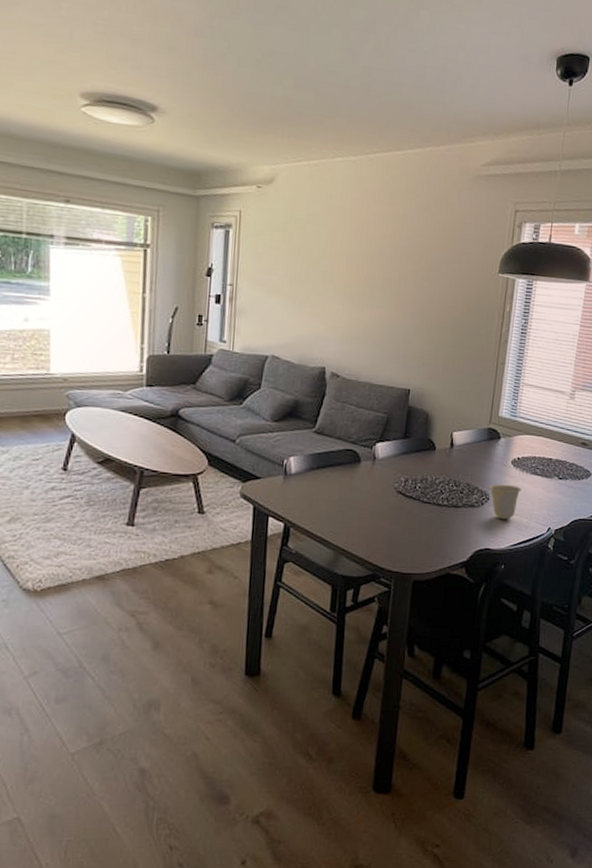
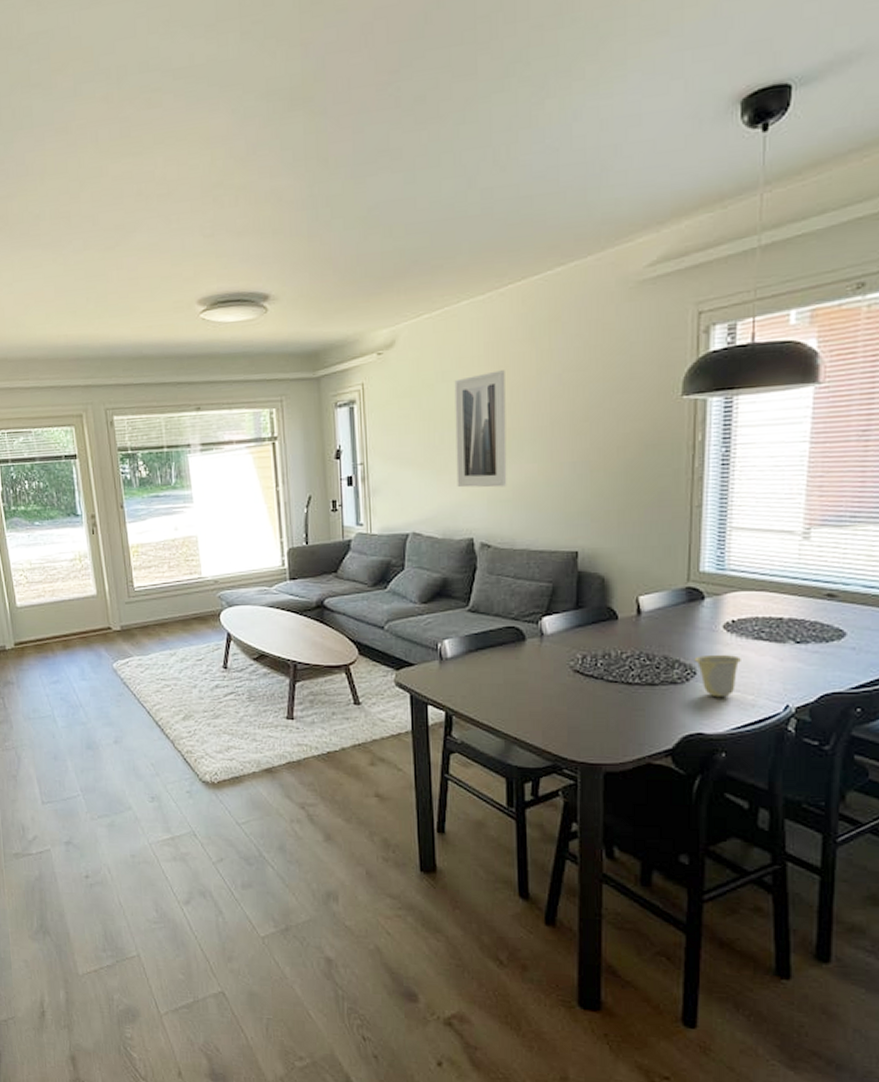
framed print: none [316,223,367,326] -> present [454,370,507,488]

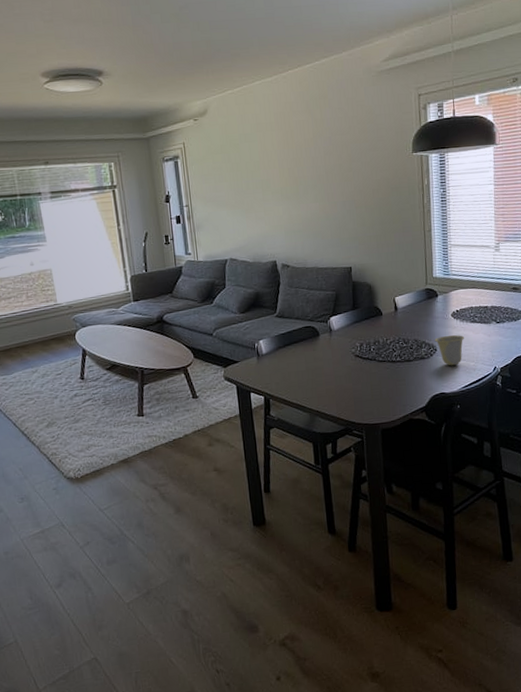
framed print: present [454,370,507,488] -> none [254,133,298,223]

